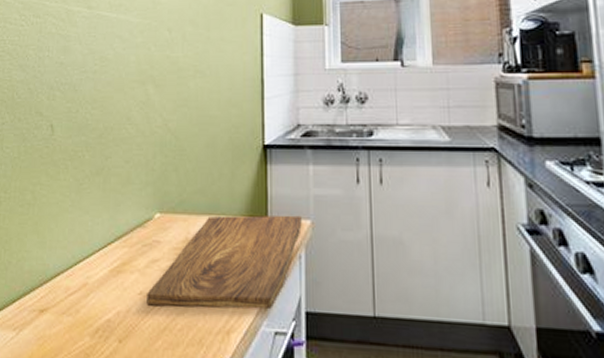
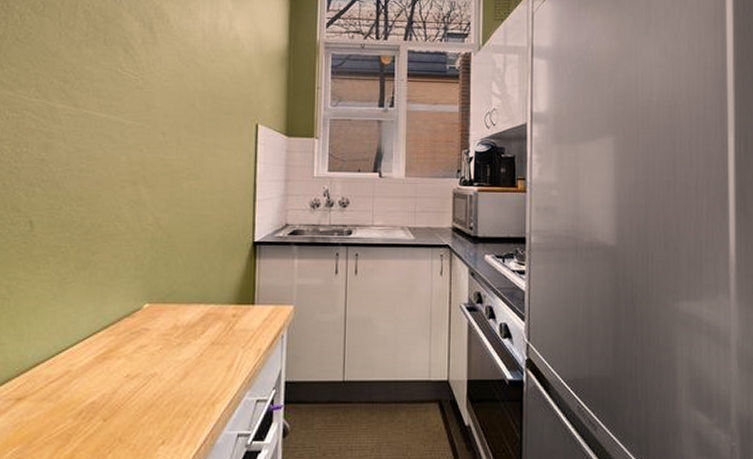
cutting board: present [147,215,302,309] -> none [133,302,285,386]

